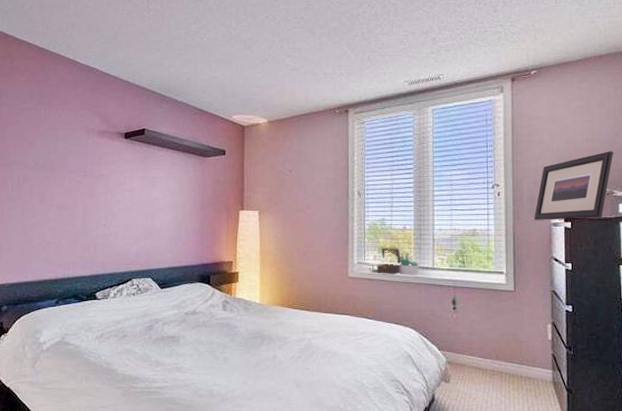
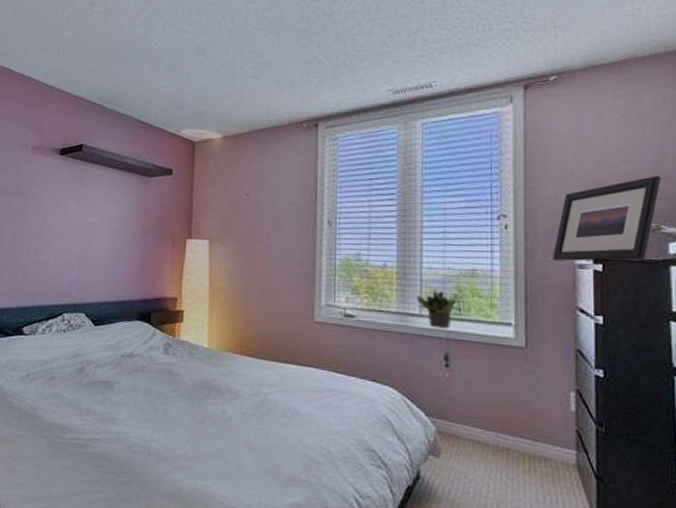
jewelry box: present [376,247,401,275] -> none [349,287,380,322]
succulent plant: present [399,252,420,276] -> none [377,294,404,323]
potted plant: none [429,246,461,280] -> present [416,288,456,330]

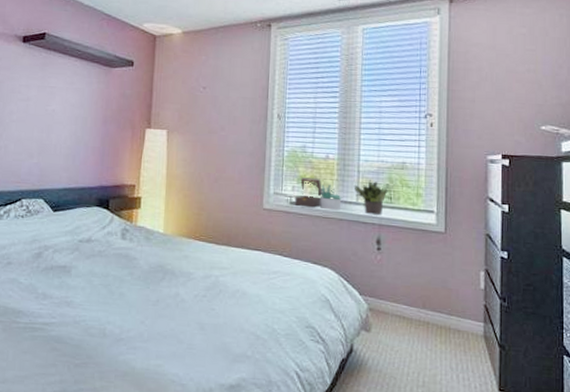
jewelry box: none [349,287,380,322] -> present [294,177,322,209]
succulent plant: none [377,294,404,323] -> present [319,184,343,211]
picture frame: present [553,176,662,261] -> none [469,84,558,157]

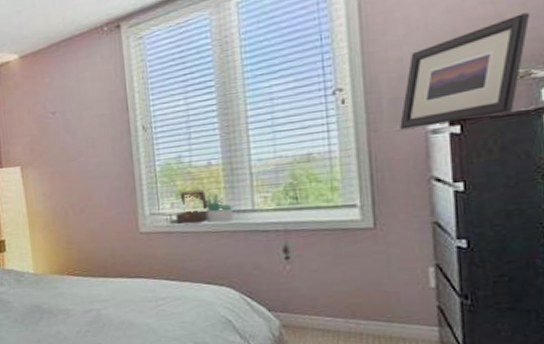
potted plant: present [353,179,388,217] -> none [246,180,292,222]
picture frame: none [469,84,558,157] -> present [400,12,531,129]

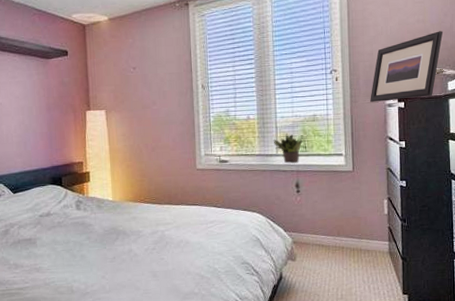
jewelry box: present [175,189,208,225] -> none [223,137,246,164]
succulent plant: present [205,193,235,224] -> none [244,141,265,164]
potted plant: none [246,180,292,222] -> present [273,133,303,164]

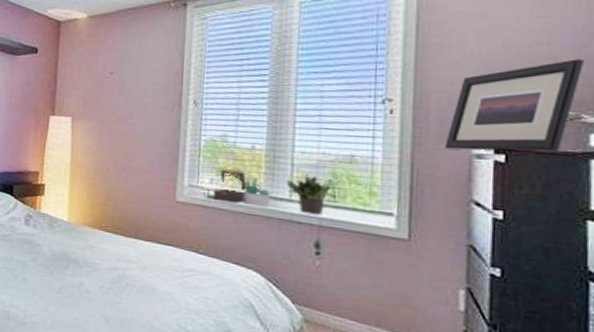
jewelry box: none [223,137,246,164] -> present [212,169,247,204]
succulent plant: none [244,141,265,164] -> present [242,177,272,208]

